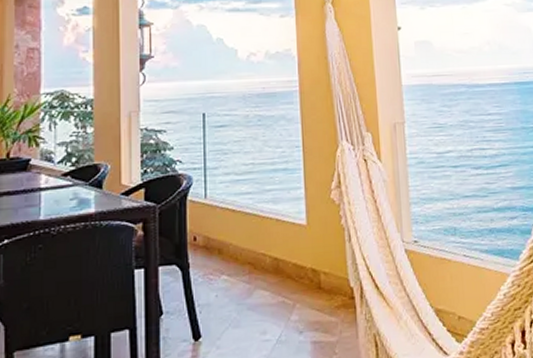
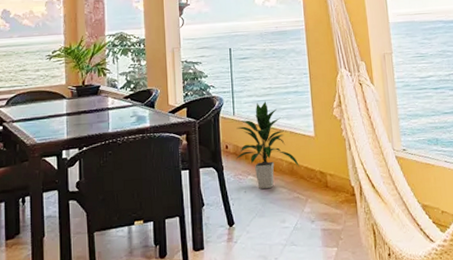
indoor plant: none [206,180,286,292] -> present [236,101,299,189]

